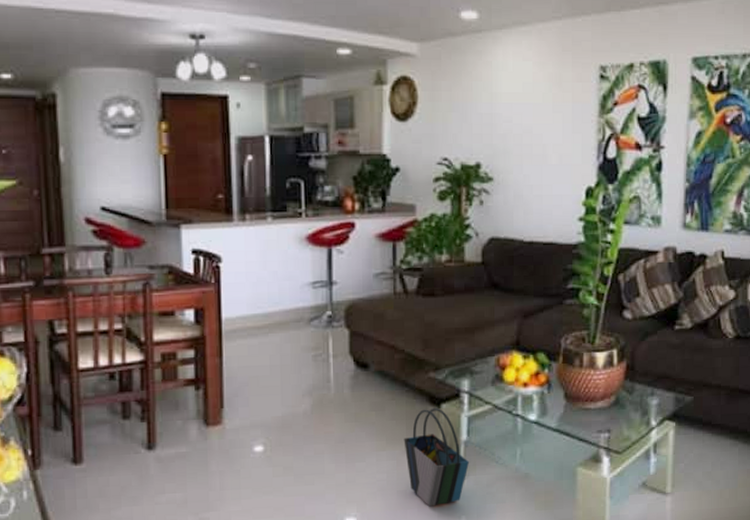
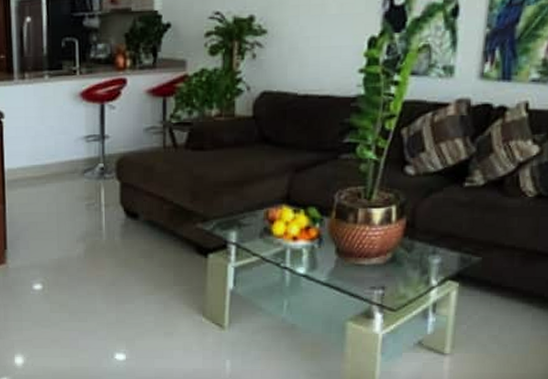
tote bag: present [403,407,470,507] -> none [171,257,236,349]

